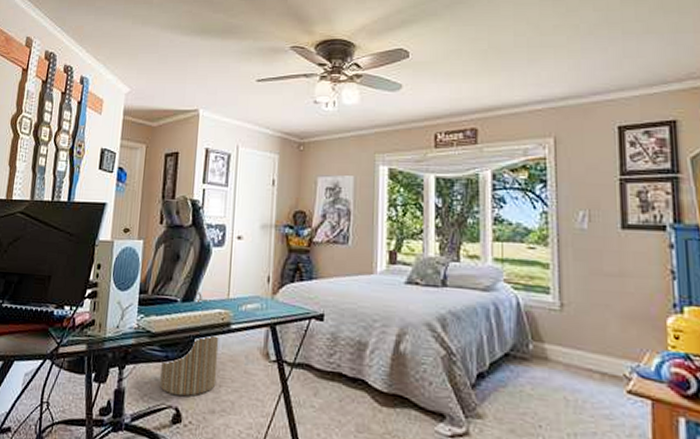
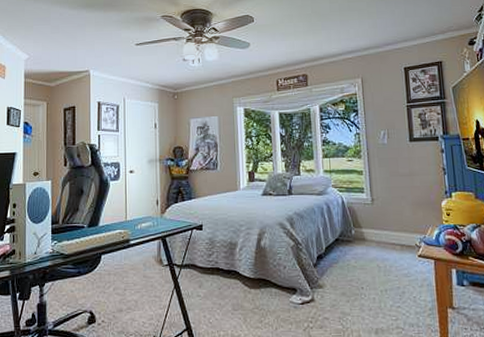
laundry hamper: present [160,290,220,397] -> none [75,216,122,302]

